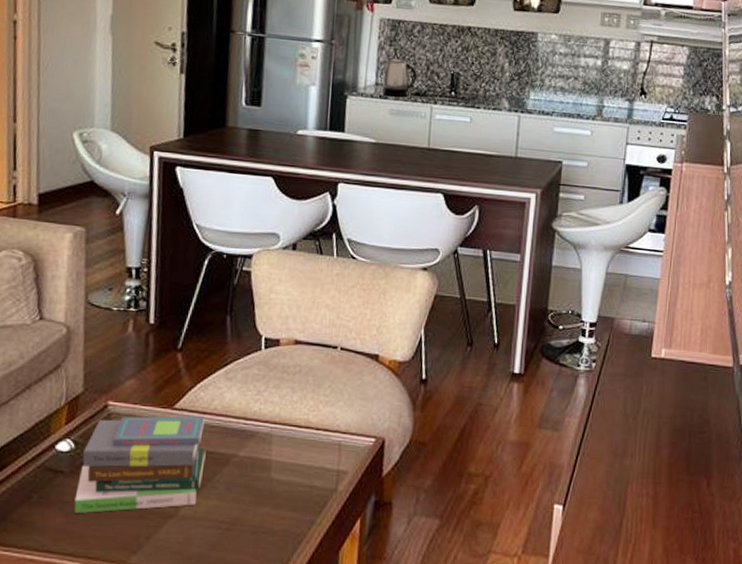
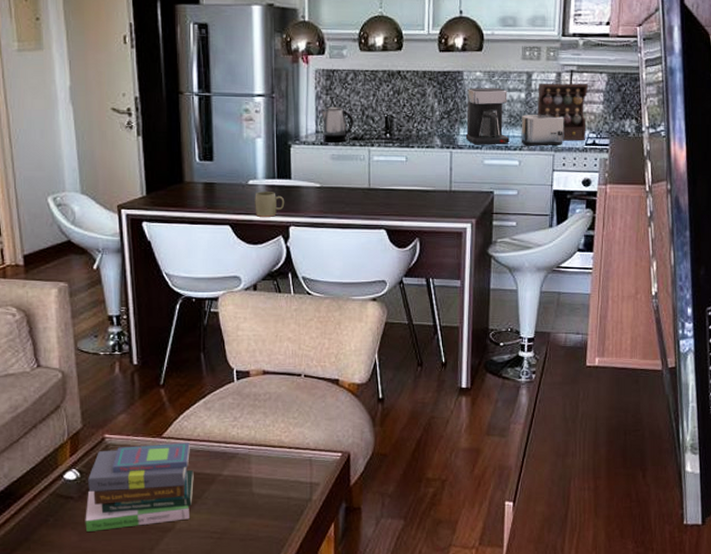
mug: none [302,143,336,171] -> present [255,192,285,217]
coffee maker: none [535,50,583,113] -> present [465,87,510,145]
toaster: none [594,83,643,118] -> present [521,114,566,146]
spice rack: none [614,51,668,115] -> present [538,83,588,141]

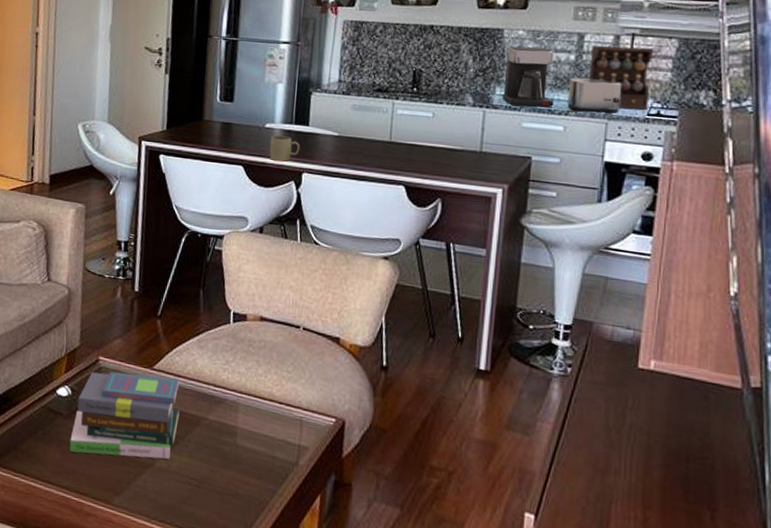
kettle: present [321,106,354,142] -> none [345,57,379,93]

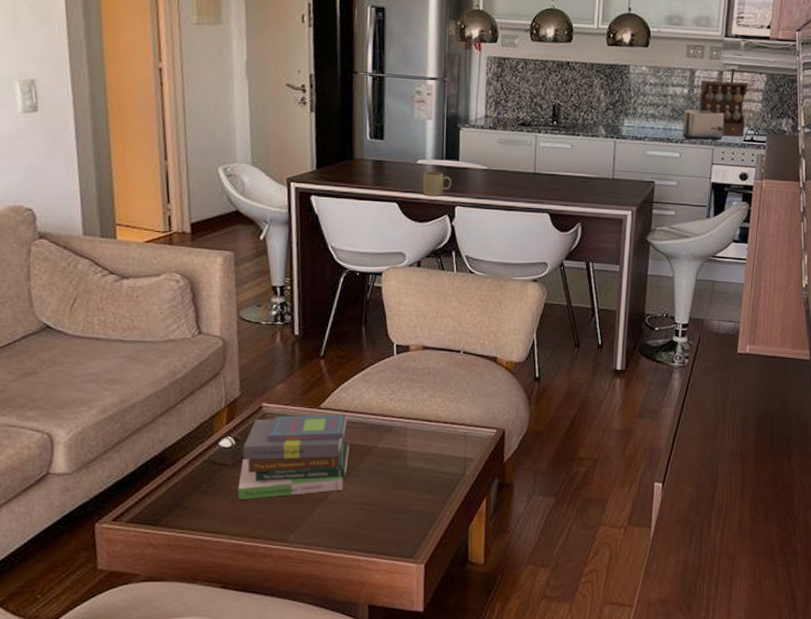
coffee maker: present [502,46,554,108] -> none [629,81,672,137]

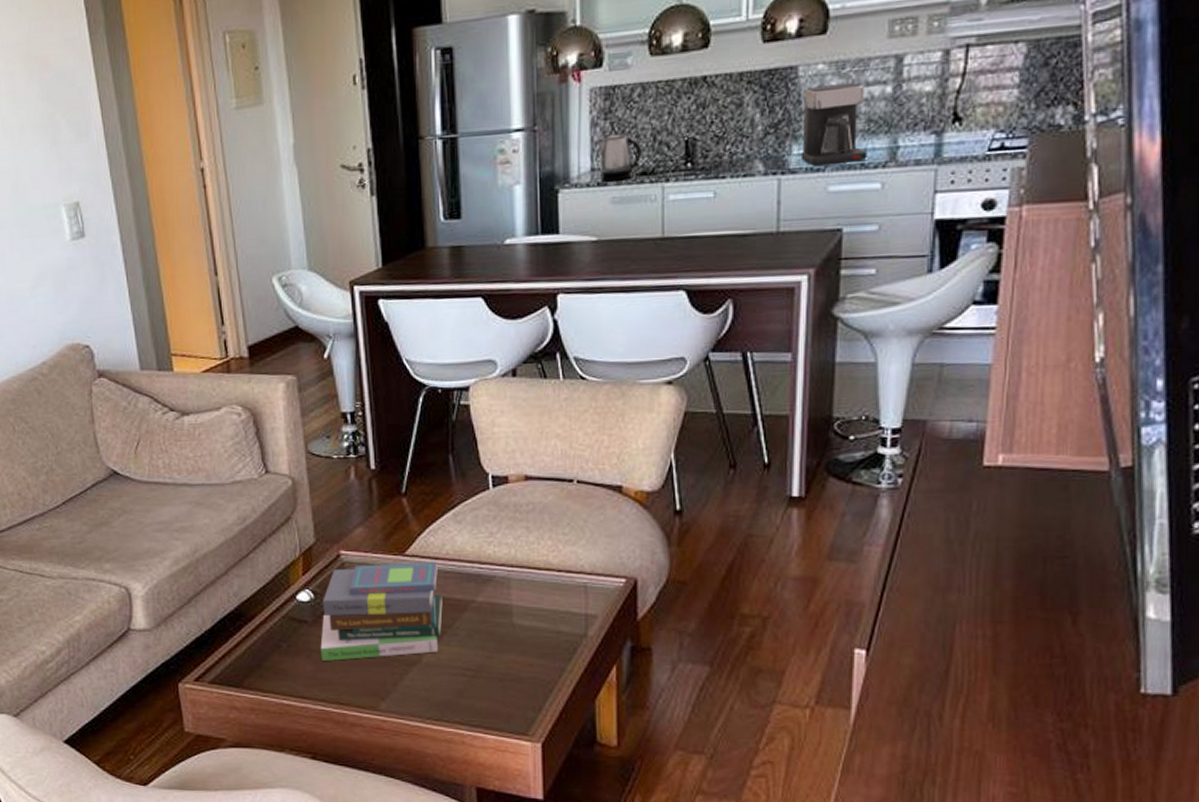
mug: present [422,171,452,196] -> none [513,251,551,284]
kettle: none [491,93,522,128] -> present [598,134,642,182]
coffee maker: none [629,81,672,137] -> present [800,82,867,167]
toaster: present [682,109,726,140] -> none [885,110,956,160]
spice rack: present [699,80,748,137] -> none [912,61,994,148]

